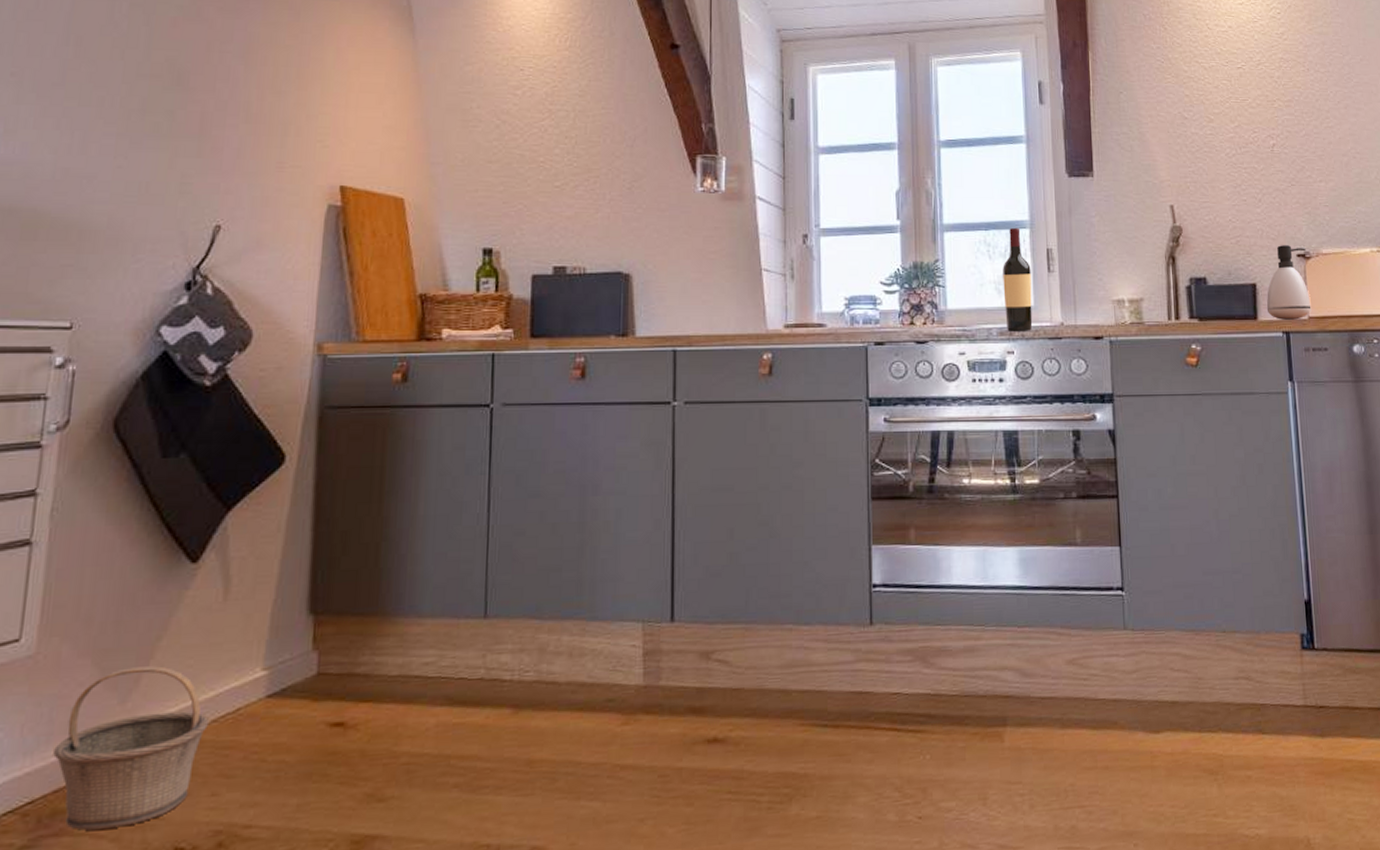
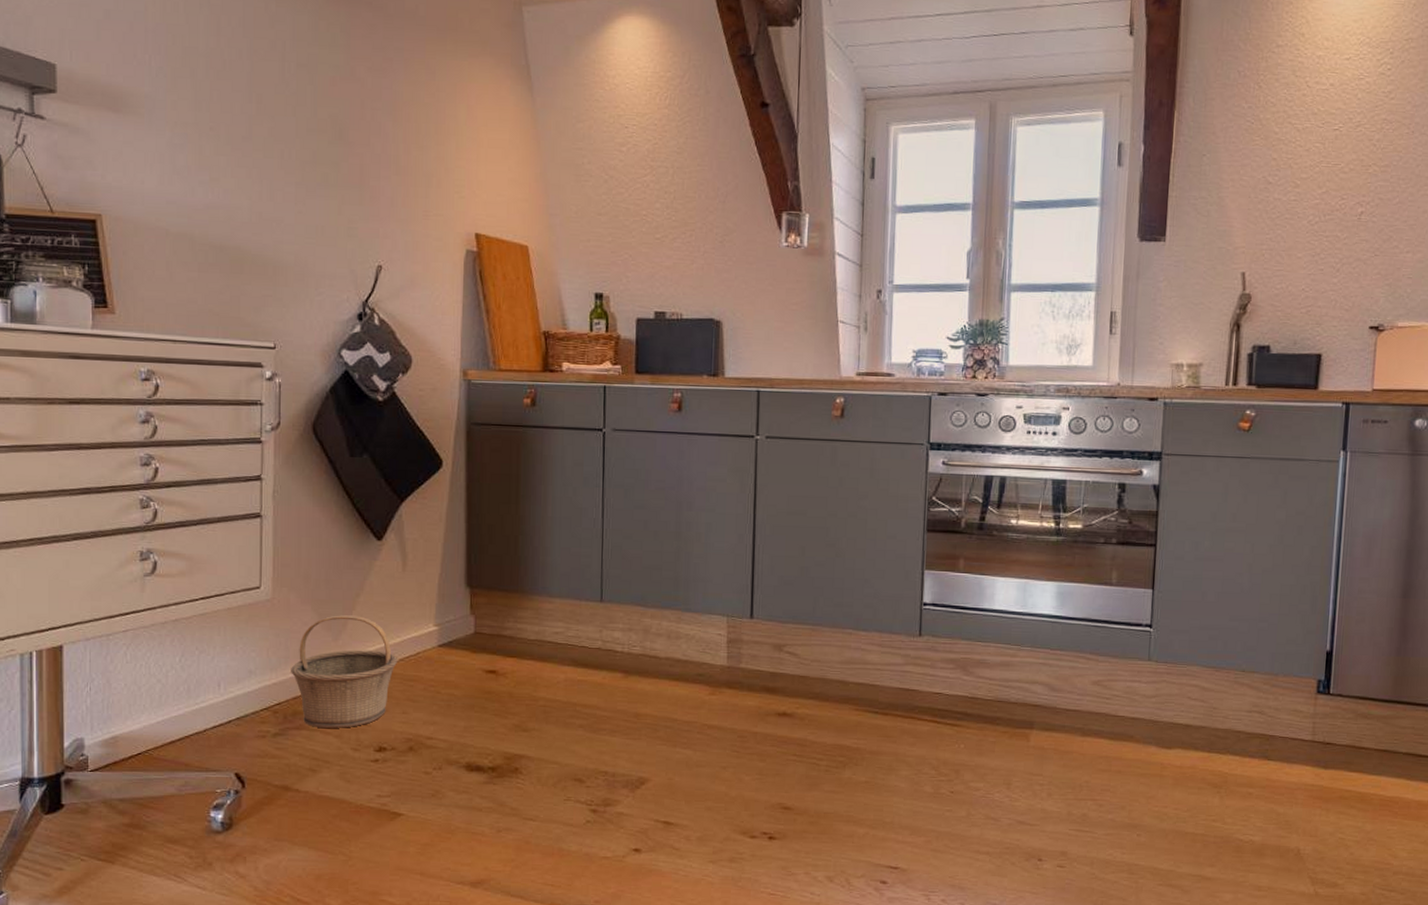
wine bottle: present [1003,227,1033,333] -> none [1063,289,1093,391]
soap dispenser: present [1267,245,1312,321] -> none [1330,316,1380,392]

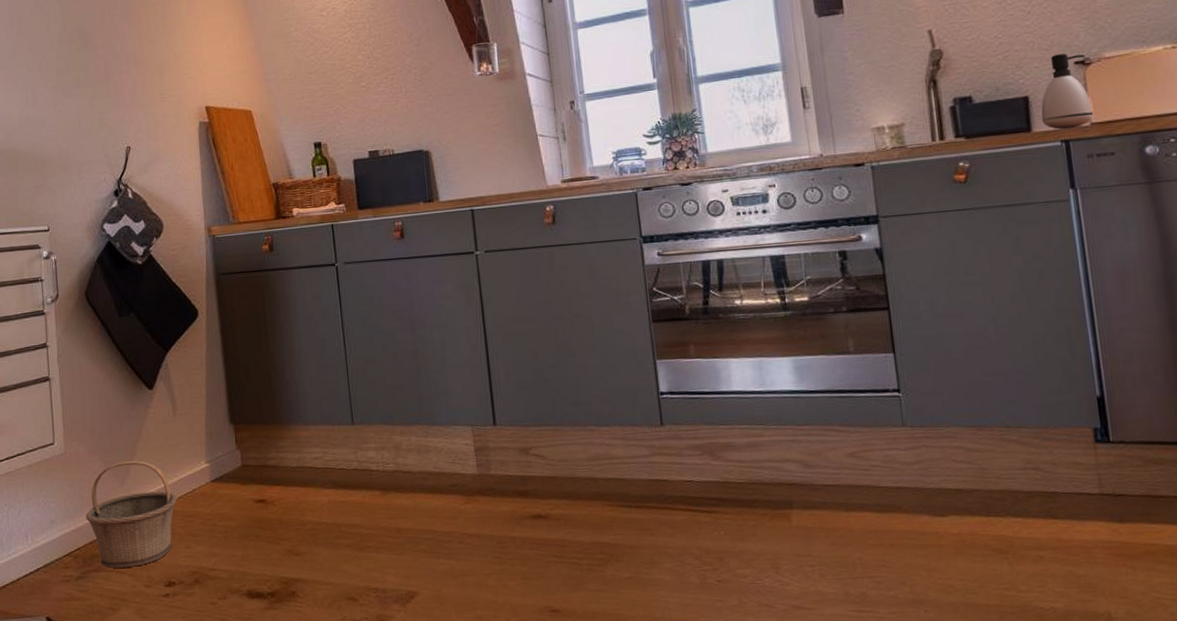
soap dispenser: none [1330,316,1380,392] -> present [1041,53,1094,130]

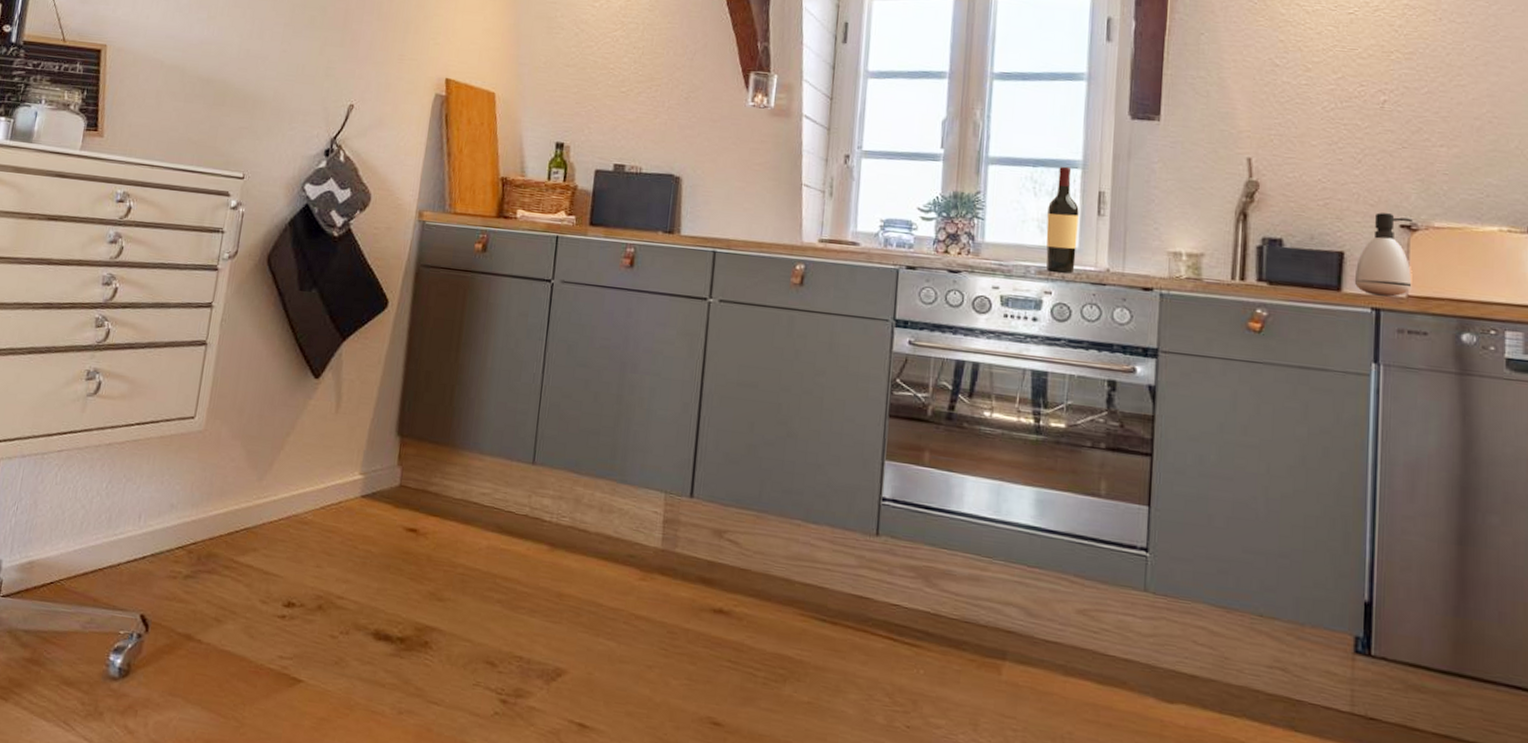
basket: present [86,460,178,568] -> none [211,453,319,577]
wine bottle: none [758,71,792,168] -> present [1045,166,1079,275]

